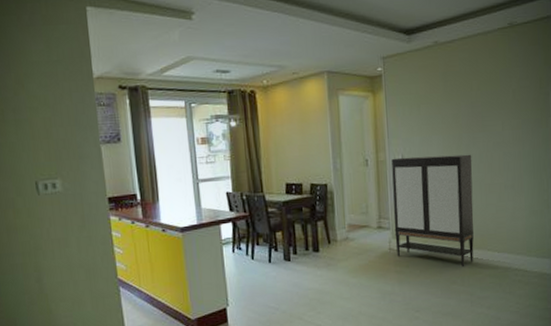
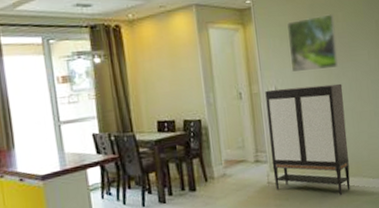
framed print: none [418,82,469,142] -> present [287,14,338,73]

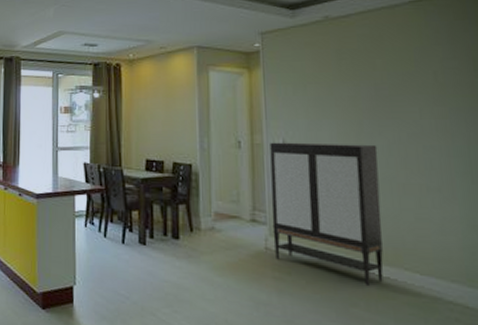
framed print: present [287,14,338,73] -> none [304,61,373,126]

